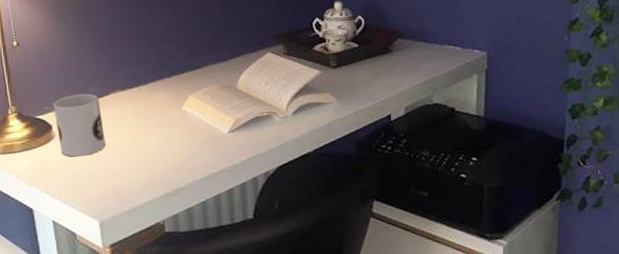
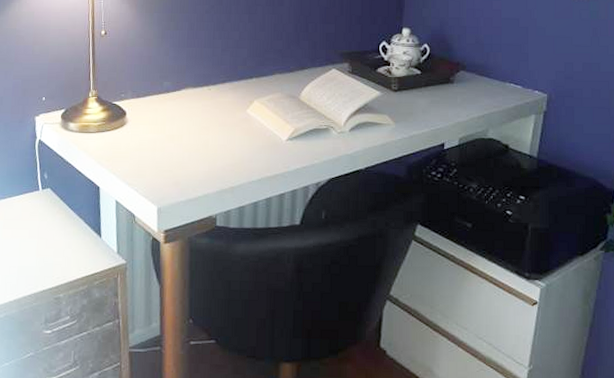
mug: present [53,93,106,157] -> none [129,86,173,144]

